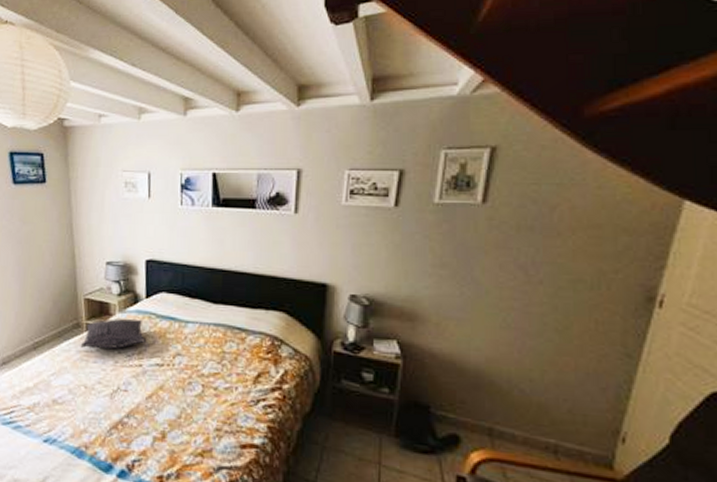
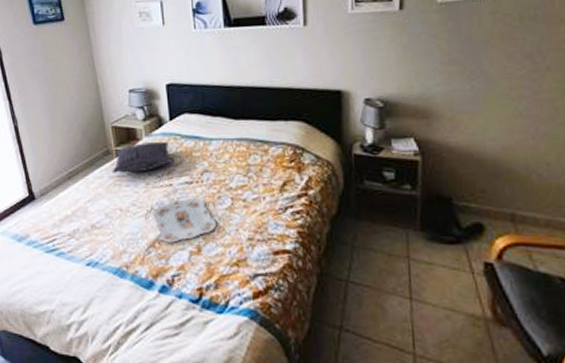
serving tray: none [119,381,184,426] -> present [154,197,216,243]

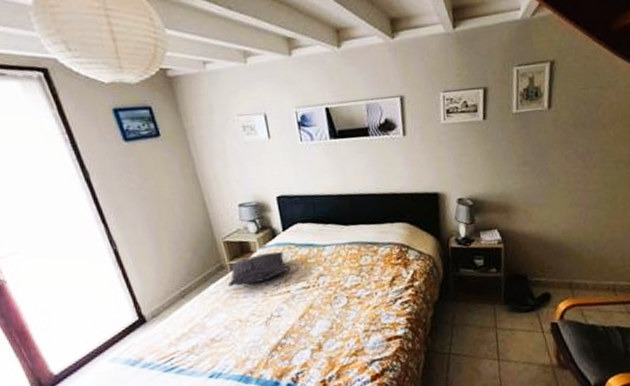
serving tray: present [154,197,216,243] -> none [273,300,334,345]

